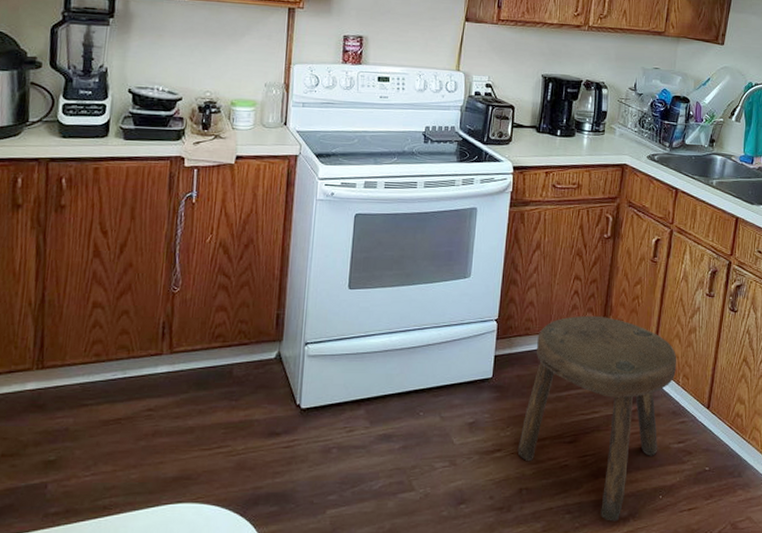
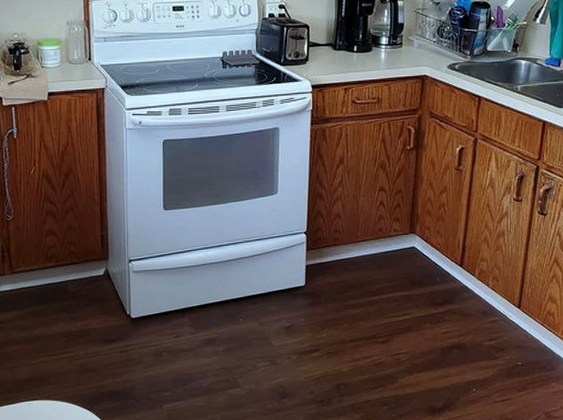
stool: present [517,316,677,521] -> none [333,225,486,412]

